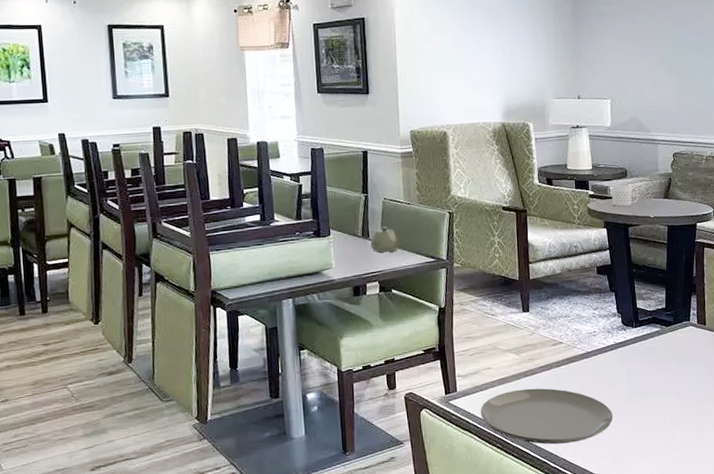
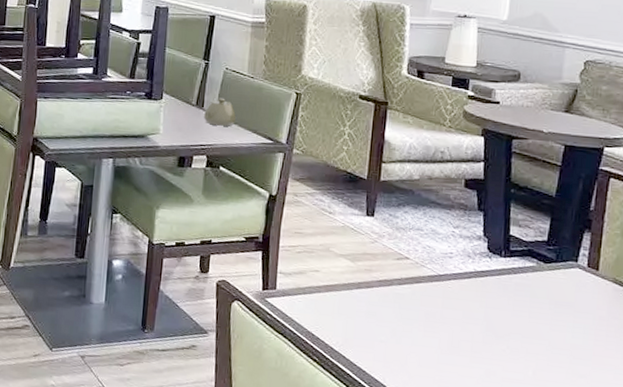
plate: present [480,388,614,445] -> none [299,300,461,375]
mug: present [611,184,639,207] -> none [496,88,532,116]

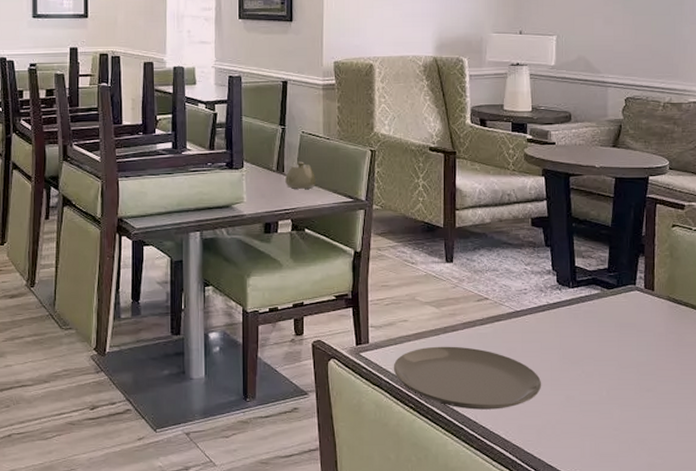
plate: none [299,300,461,375] -> present [393,346,542,410]

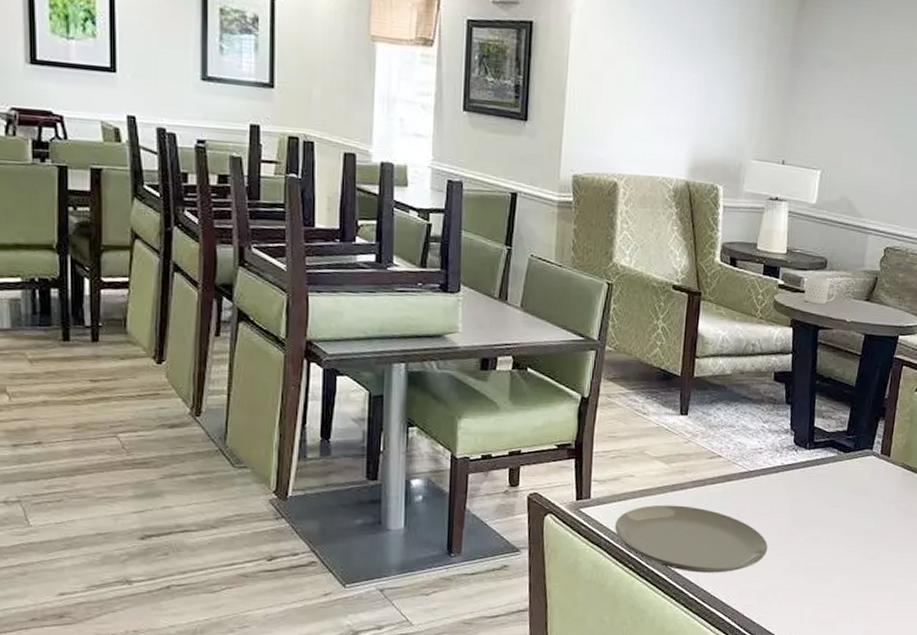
sugar bowl: present [284,161,317,190] -> none [507,289,544,323]
mug: none [552,129,584,154] -> present [804,276,837,305]

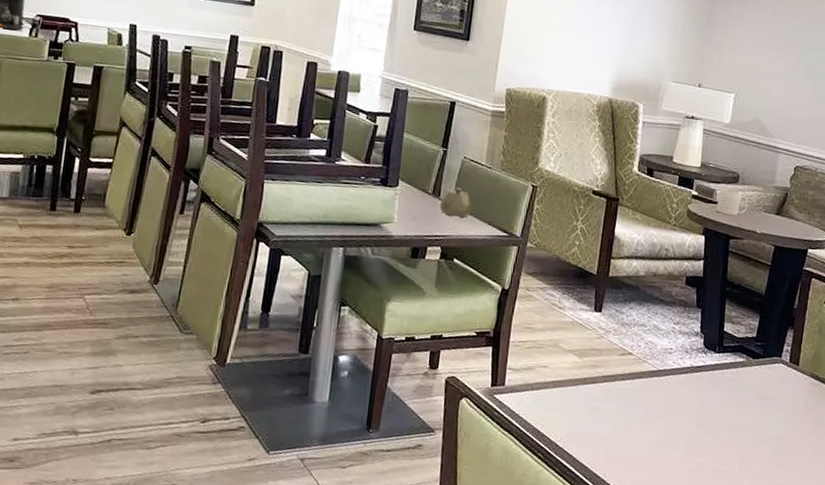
sugar bowl: none [507,289,544,323] -> present [439,187,473,218]
plate: present [614,504,768,573] -> none [526,396,676,469]

